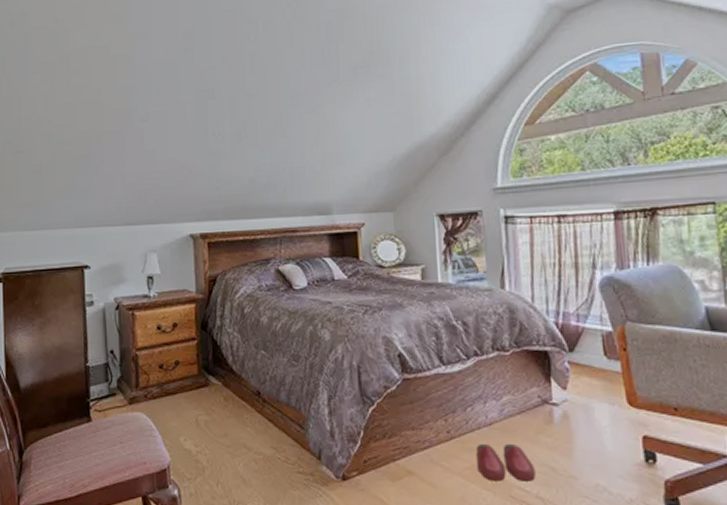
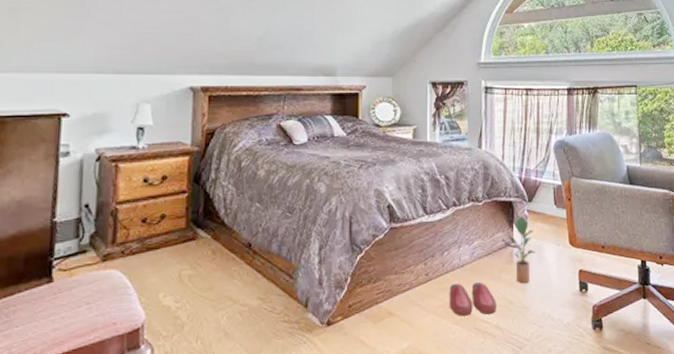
potted plant: none [544,369,582,449] -> present [507,216,535,284]

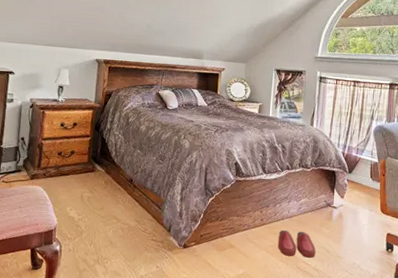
potted plant: present [507,216,535,284] -> none [329,184,351,238]

